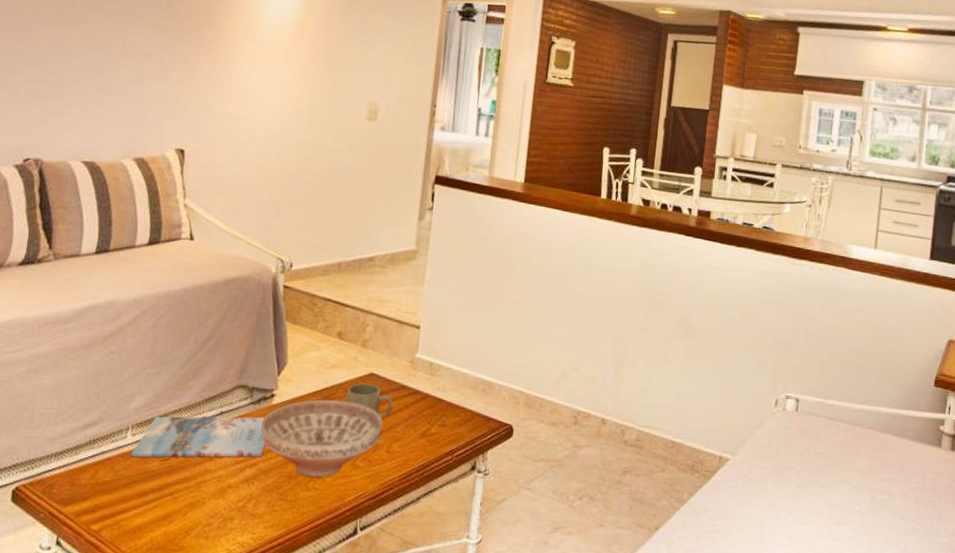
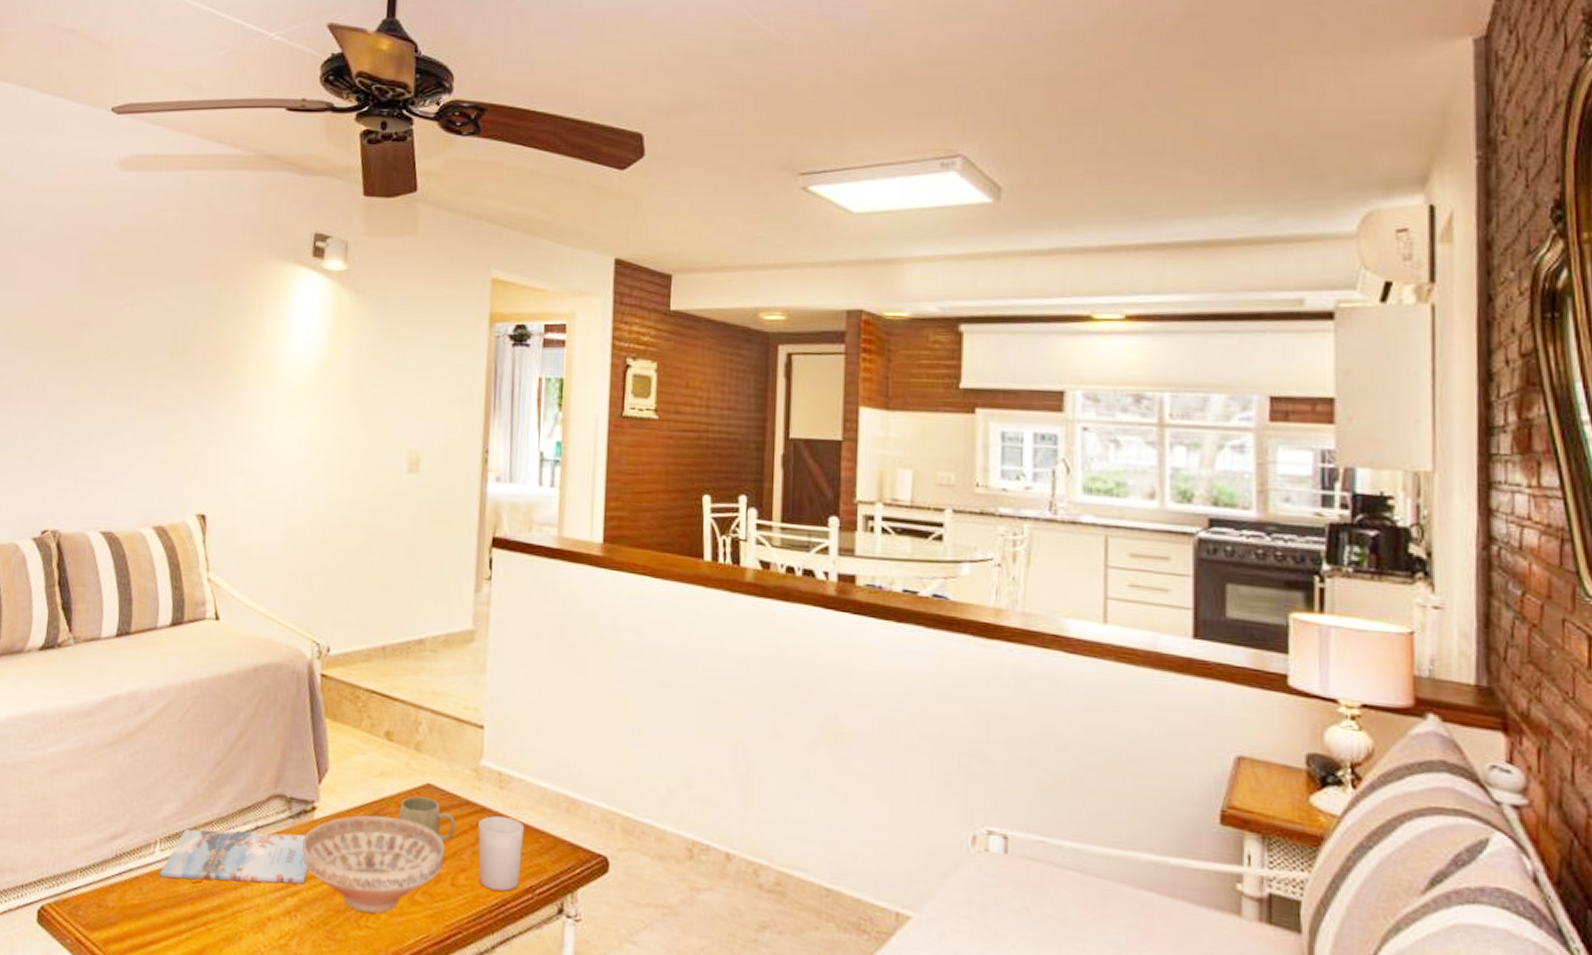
candle holder: none [409,396,449,455] -> present [478,815,525,892]

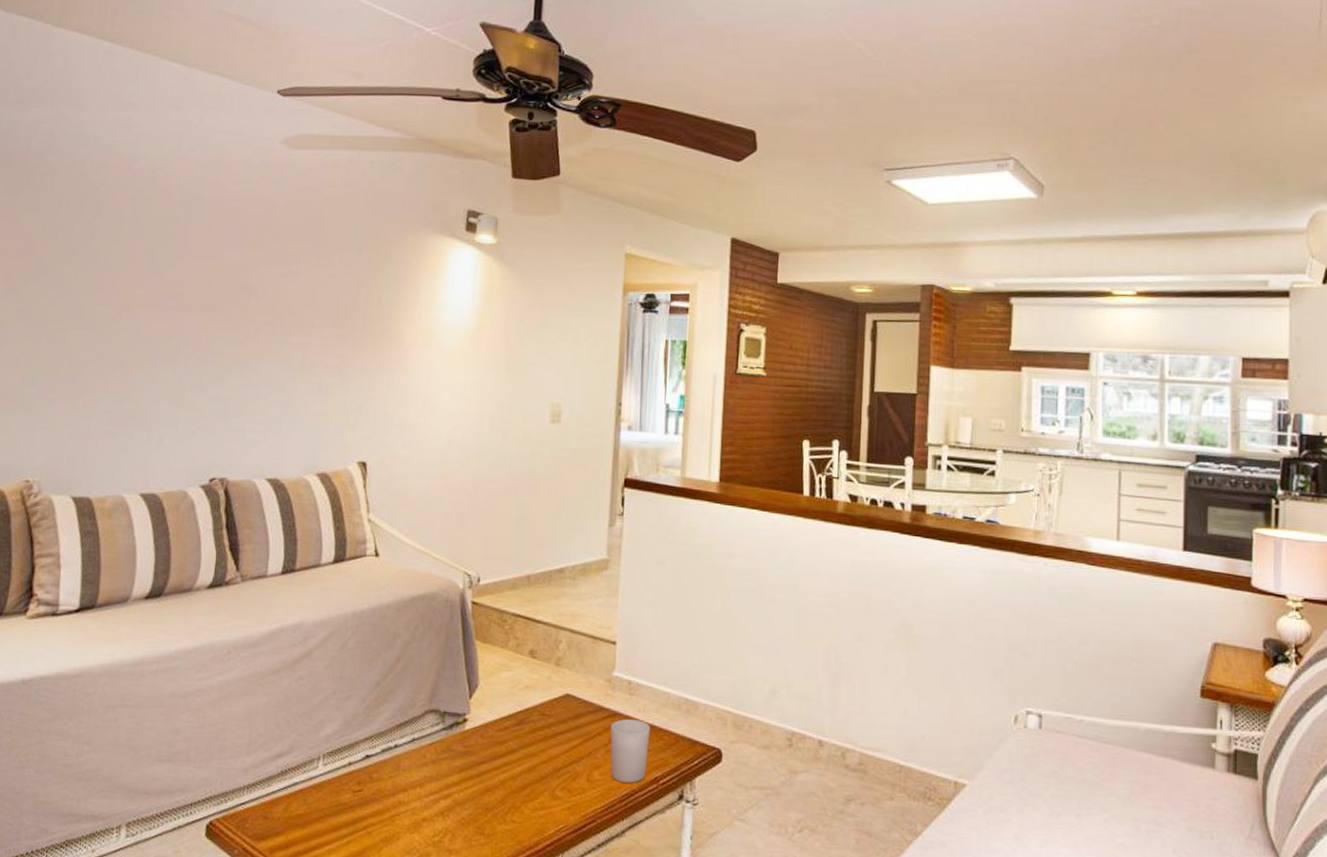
magazine: present [159,829,308,884] -> none [322,743,460,789]
decorative bowl: present [302,814,445,914] -> none [454,723,581,810]
mug: present [398,796,455,842] -> none [540,705,590,743]

